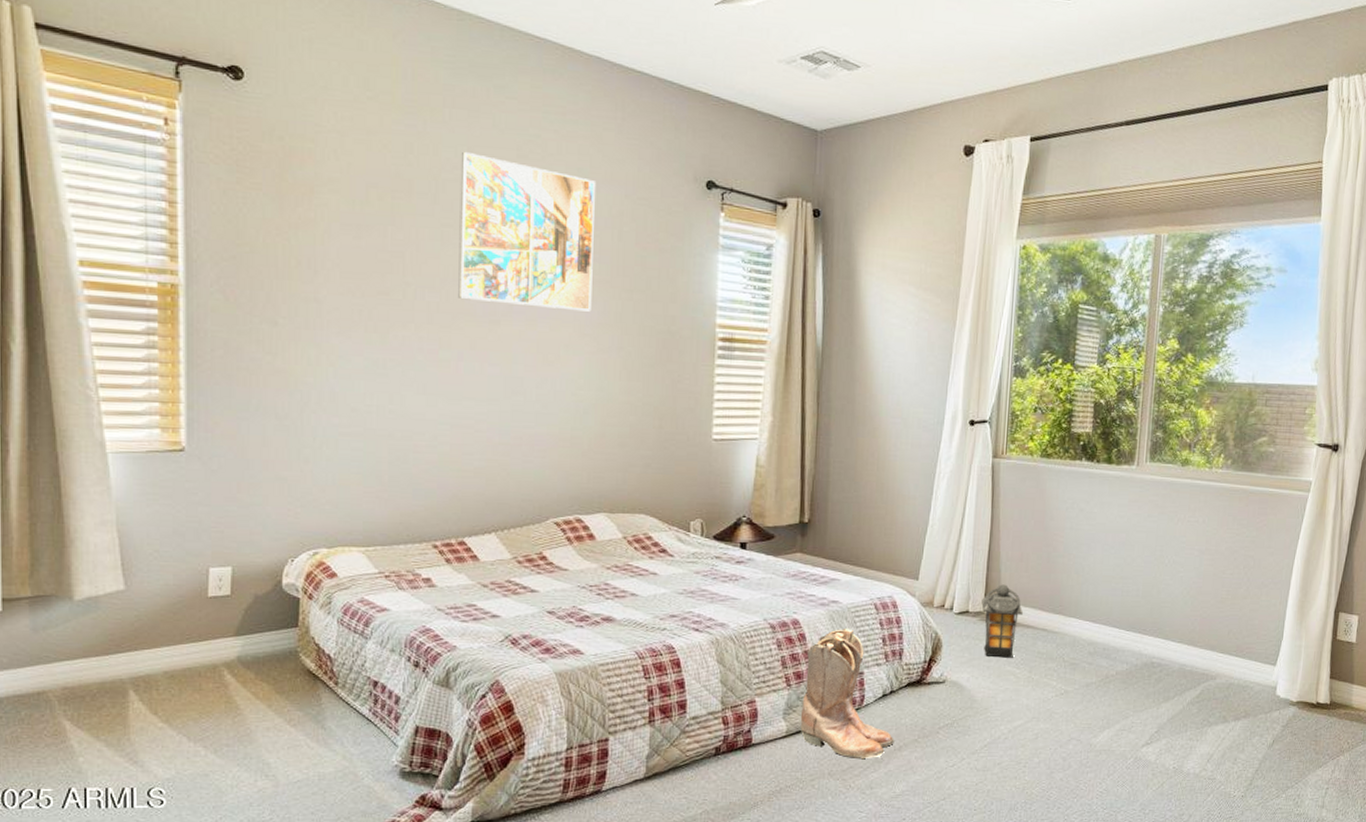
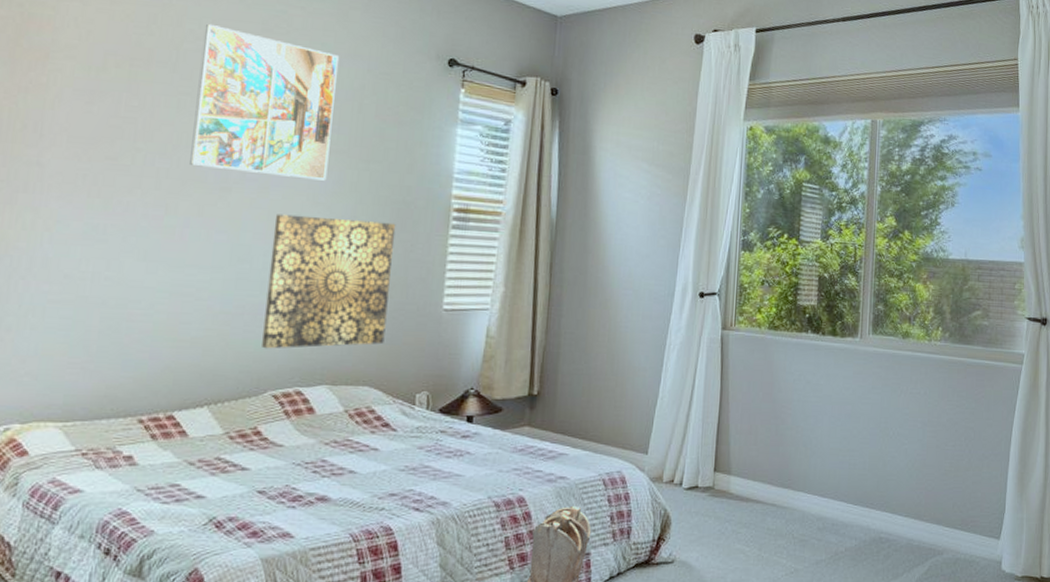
wall art: none [541,346,662,479] -> present [262,214,396,349]
lantern: present [981,584,1023,658] -> none [711,458,752,535]

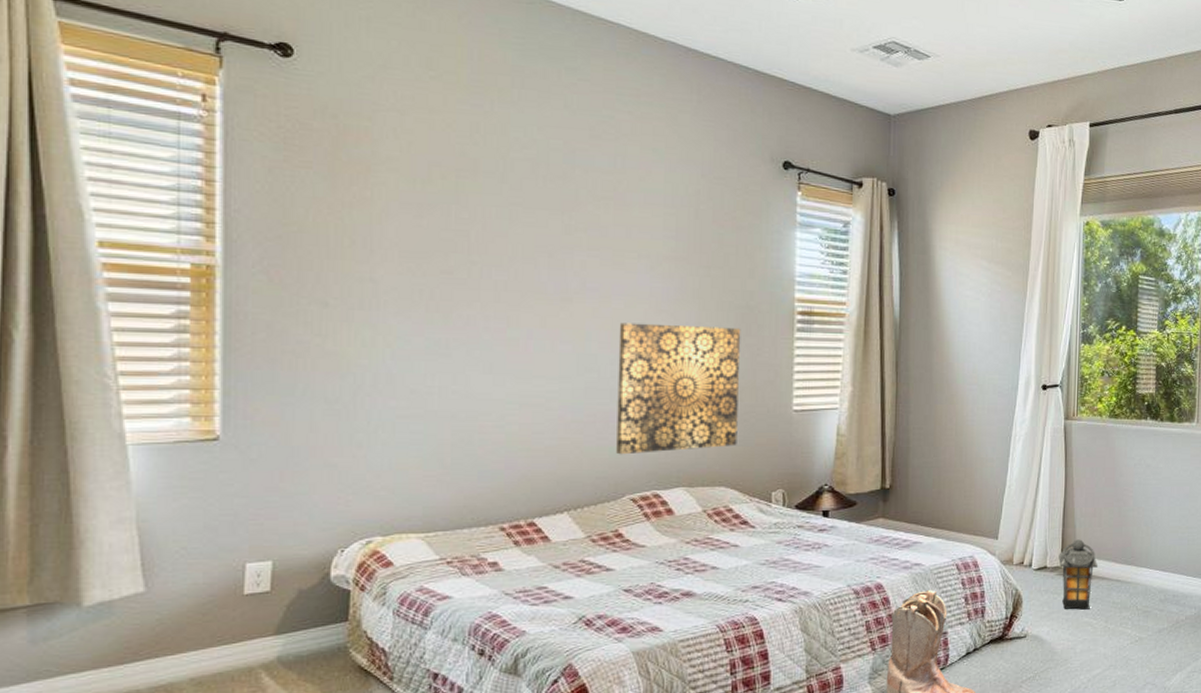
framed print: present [190,23,340,181] -> none [528,131,672,288]
lantern: none [711,458,752,535] -> present [1058,539,1097,610]

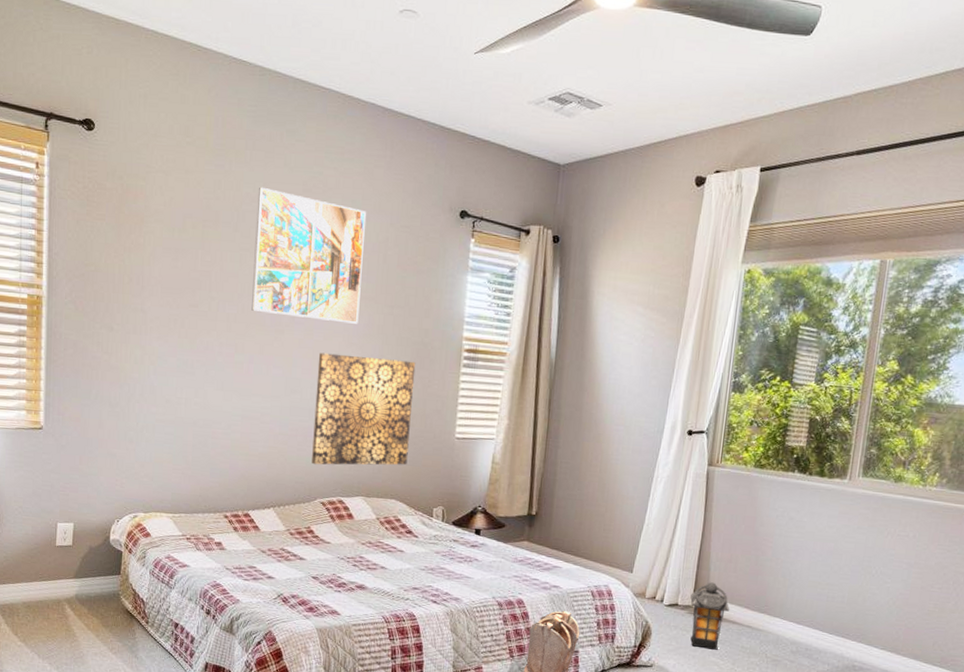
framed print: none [528,131,672,288] -> present [251,187,367,324]

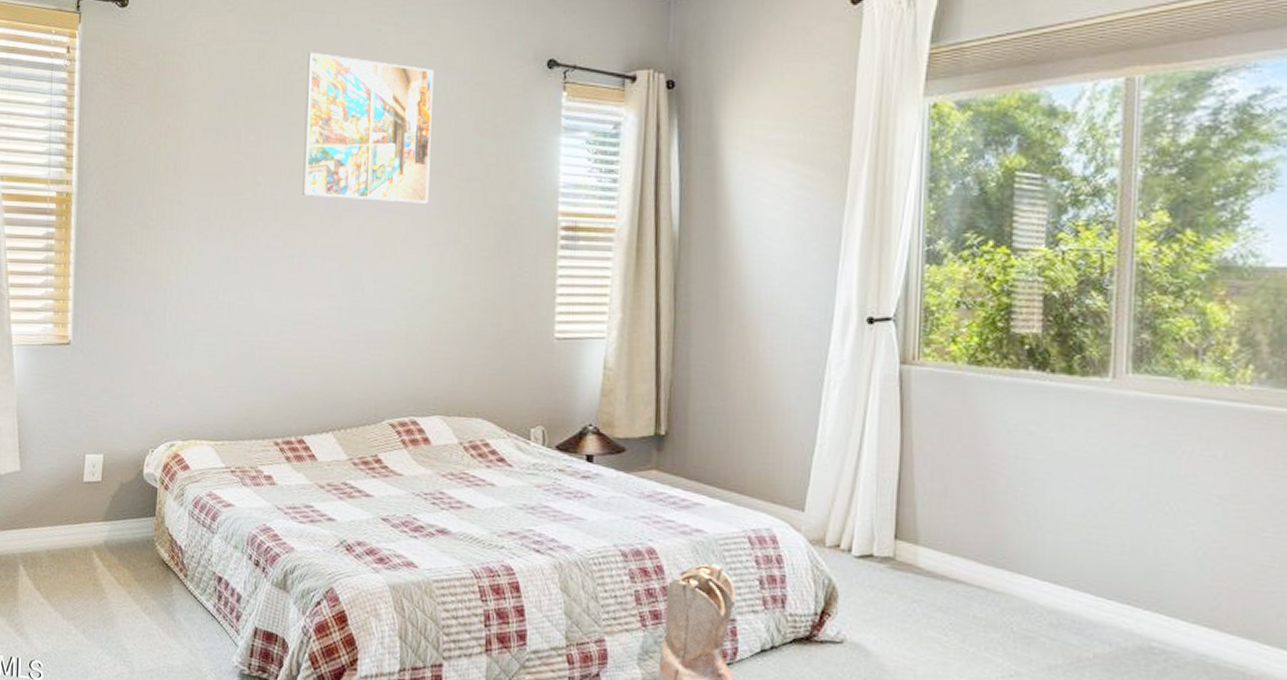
wall art: present [312,352,416,465] -> none [377,240,501,378]
lantern: present [690,582,729,650] -> none [890,524,949,621]

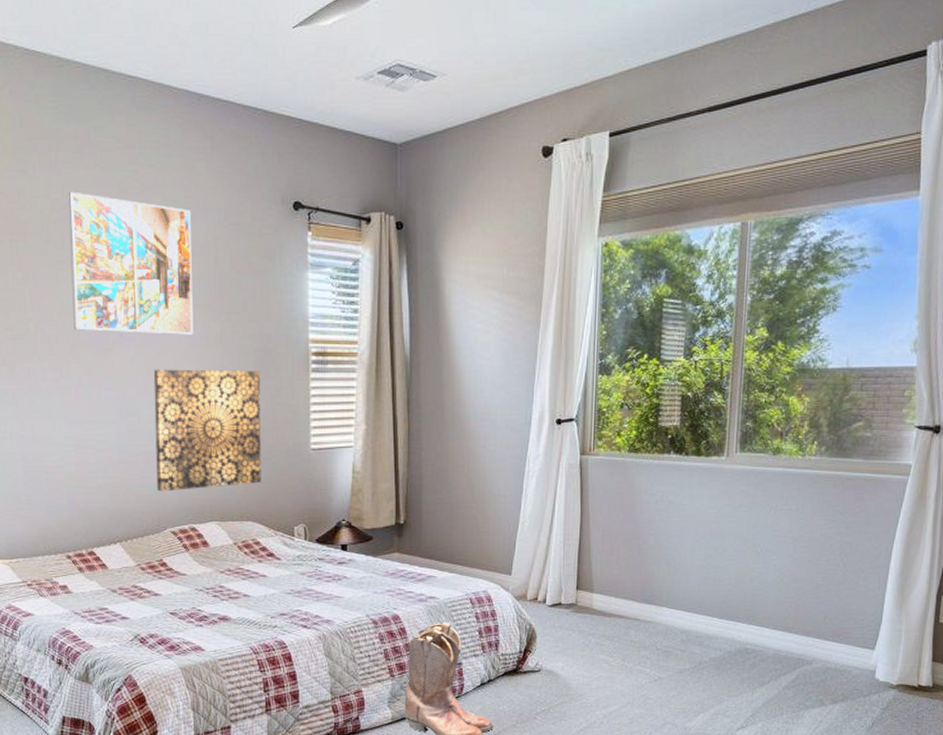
wall art: none [377,240,501,378] -> present [153,369,261,492]

